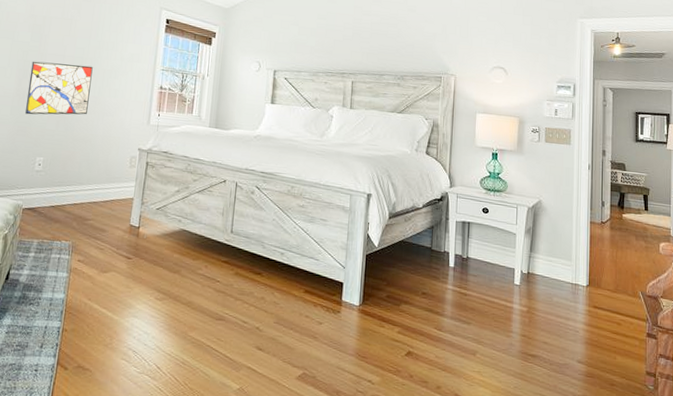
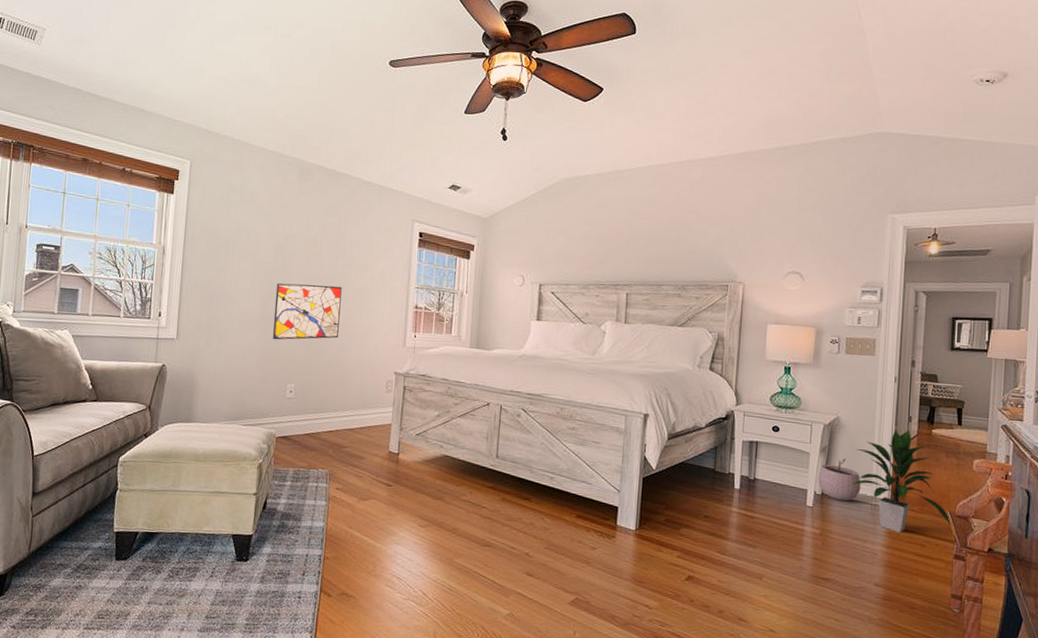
plant pot: none [524,240,562,281] -> present [818,458,861,502]
indoor plant: none [553,213,643,311] -> present [851,429,952,532]

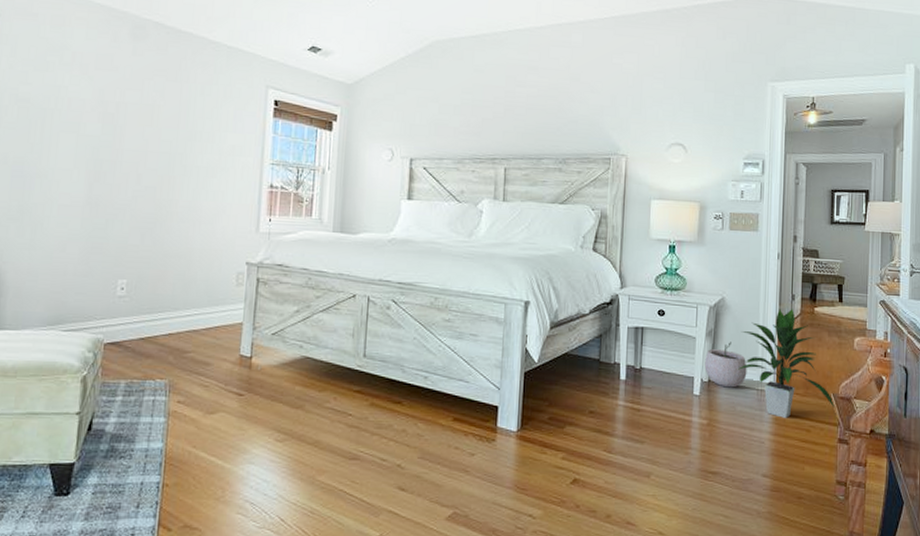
wall art: present [272,283,342,340] -> none [99,159,184,228]

